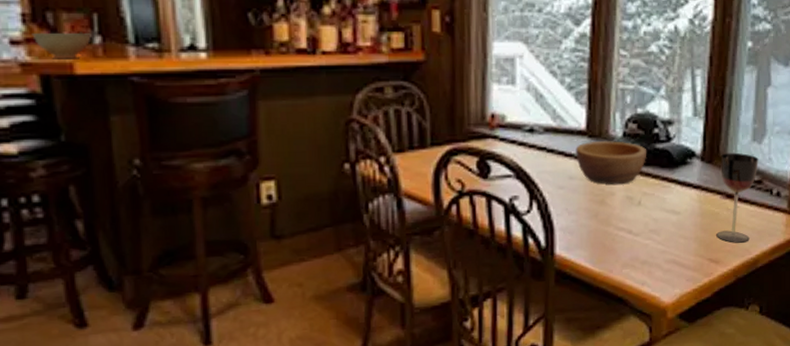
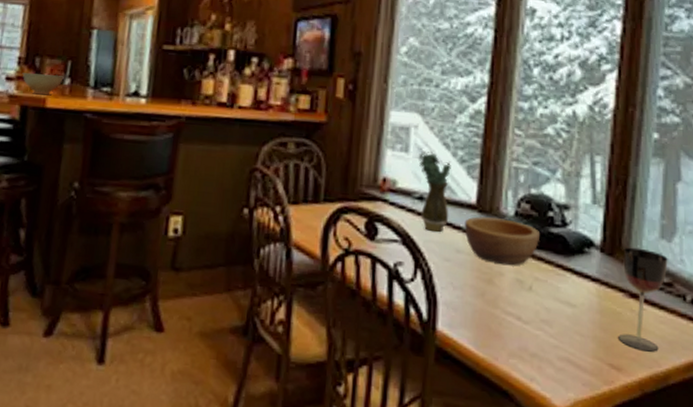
vase: none [527,79,560,163] -> present [419,149,451,233]

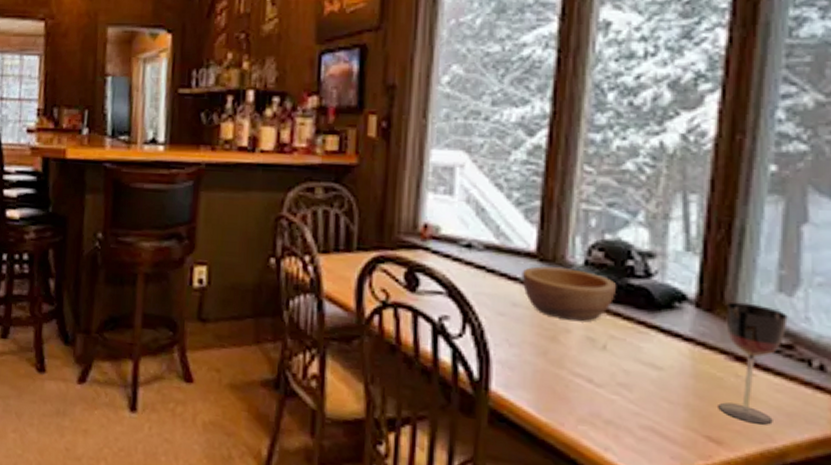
bowl: present [22,73,64,95] -> none [42,124,82,146]
vase: present [419,149,451,233] -> none [466,191,505,284]

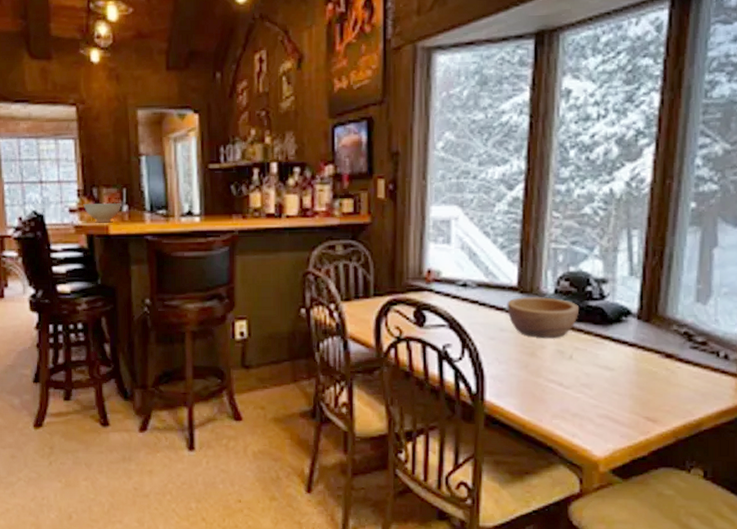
bowl: none [42,124,82,146] -> present [83,202,121,223]
wineglass: present [718,302,788,425] -> none [654,312,703,404]

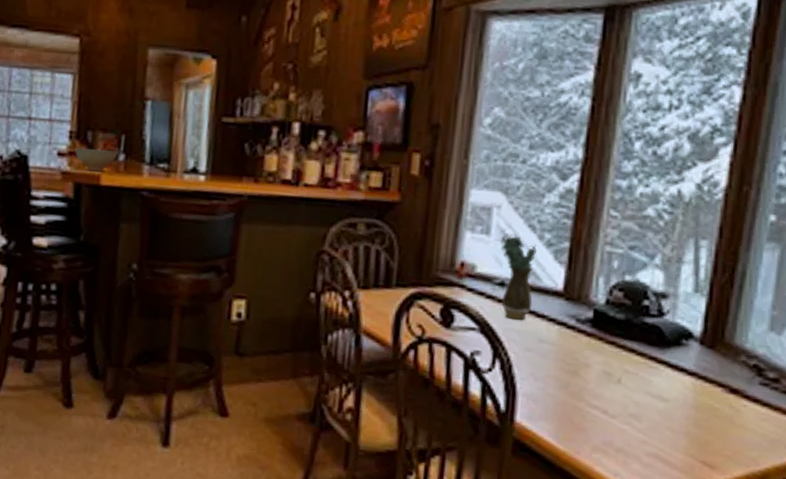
vase: none [461,239,492,315] -> present [501,231,537,321]
bowl: present [507,297,580,338] -> none [549,304,634,357]

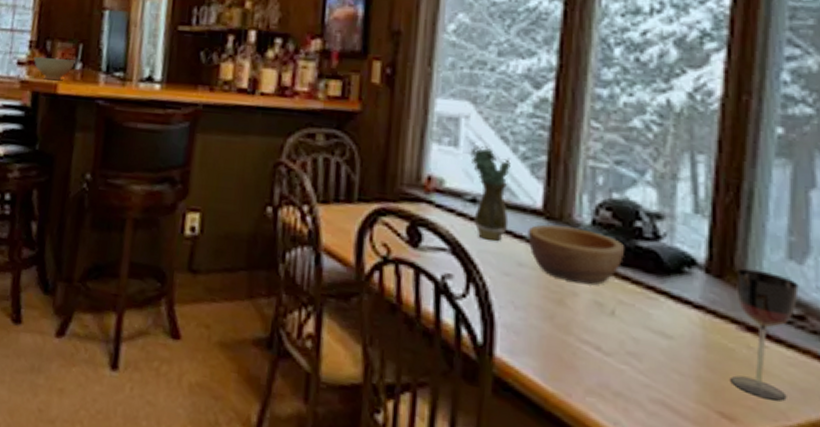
bowl: none [549,304,634,357] -> present [527,224,625,284]
wineglass: none [714,339,776,450] -> present [730,268,799,401]

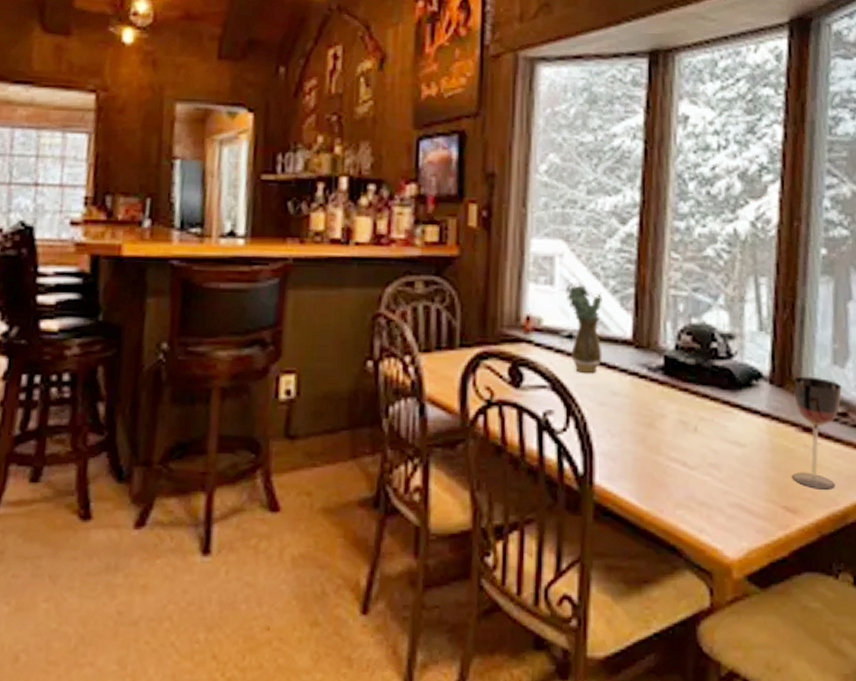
bowl: present [33,57,75,81] -> none [90,215,142,241]
bowl: present [527,224,625,284] -> none [620,353,704,405]

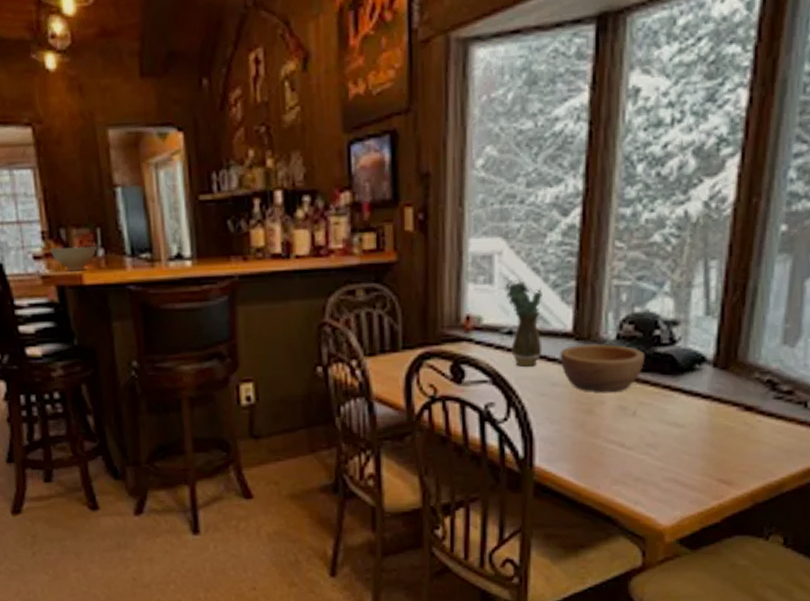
bowl: none [90,215,142,241] -> present [49,246,96,271]
bowl: none [620,353,704,405] -> present [560,344,646,392]
wineglass: present [792,376,842,490] -> none [730,357,790,463]

